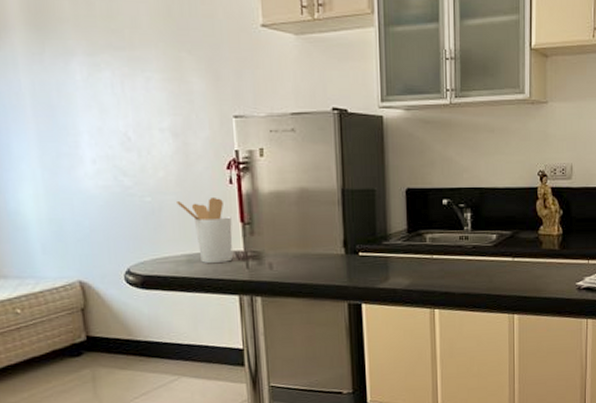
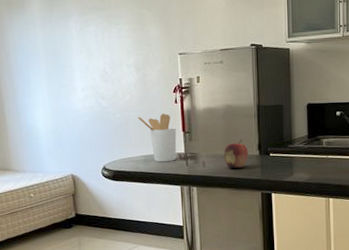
fruit: none [297,233,330,272] -> present [223,139,248,168]

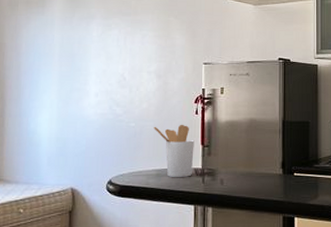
fruit: present [223,139,248,168] -> none [244,156,271,188]

